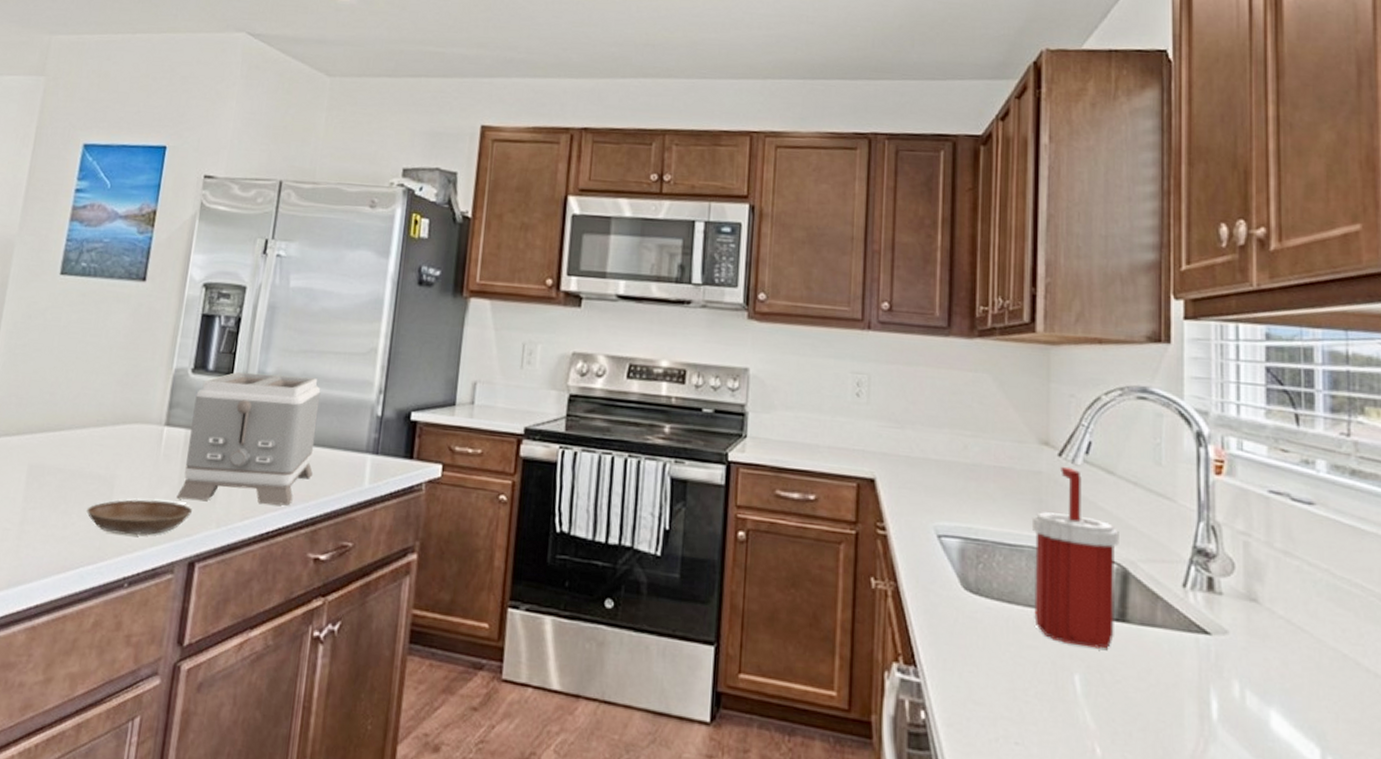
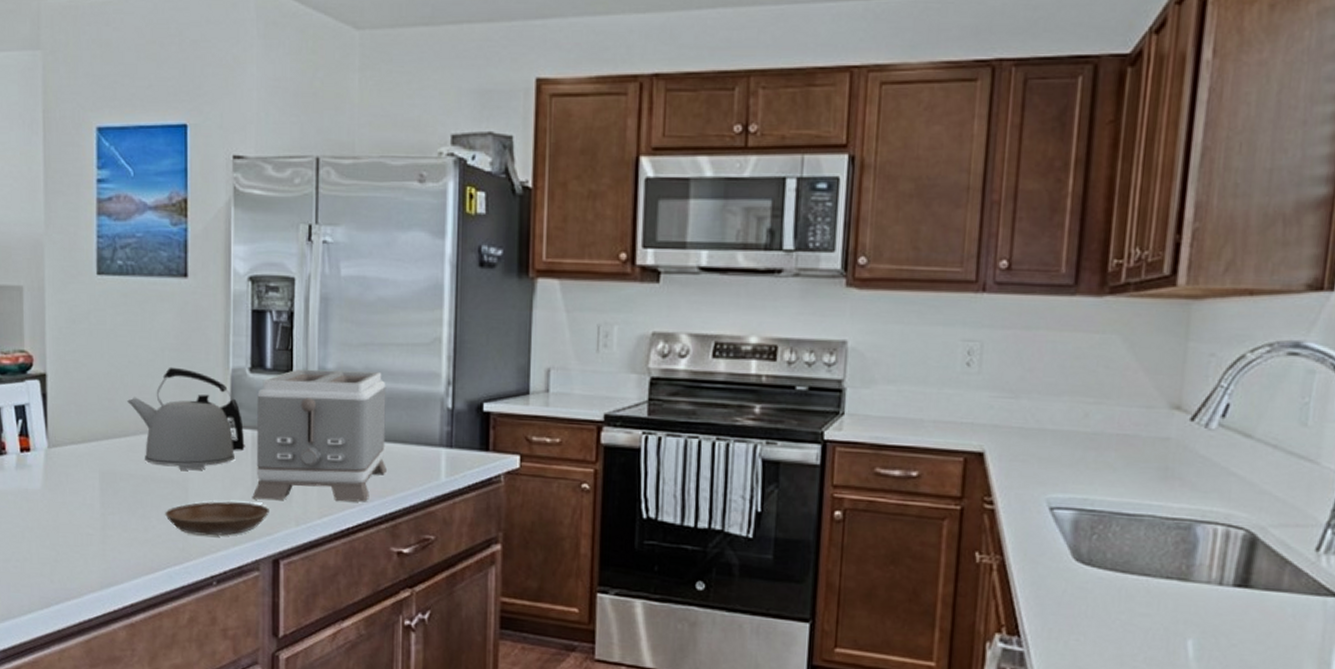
kettle: none [68,364,179,467] -> present [127,367,245,471]
soap dispenser: present [1031,466,1119,649] -> none [1149,431,1251,615]

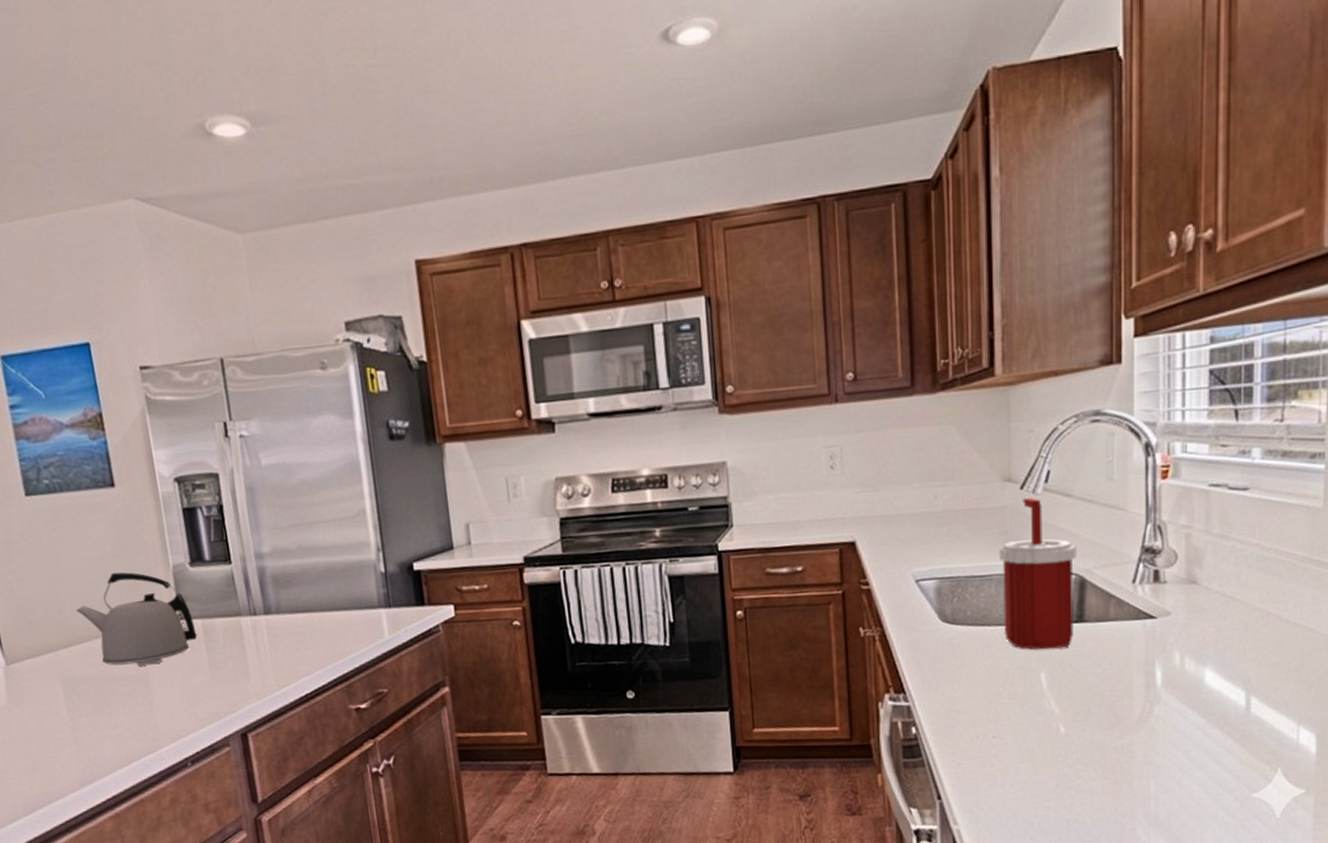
saucer: present [165,501,270,536] -> none [131,685,231,724]
toaster: present [252,368,386,502] -> none [200,549,334,682]
soap dispenser: none [1149,431,1251,615] -> present [998,497,1077,650]

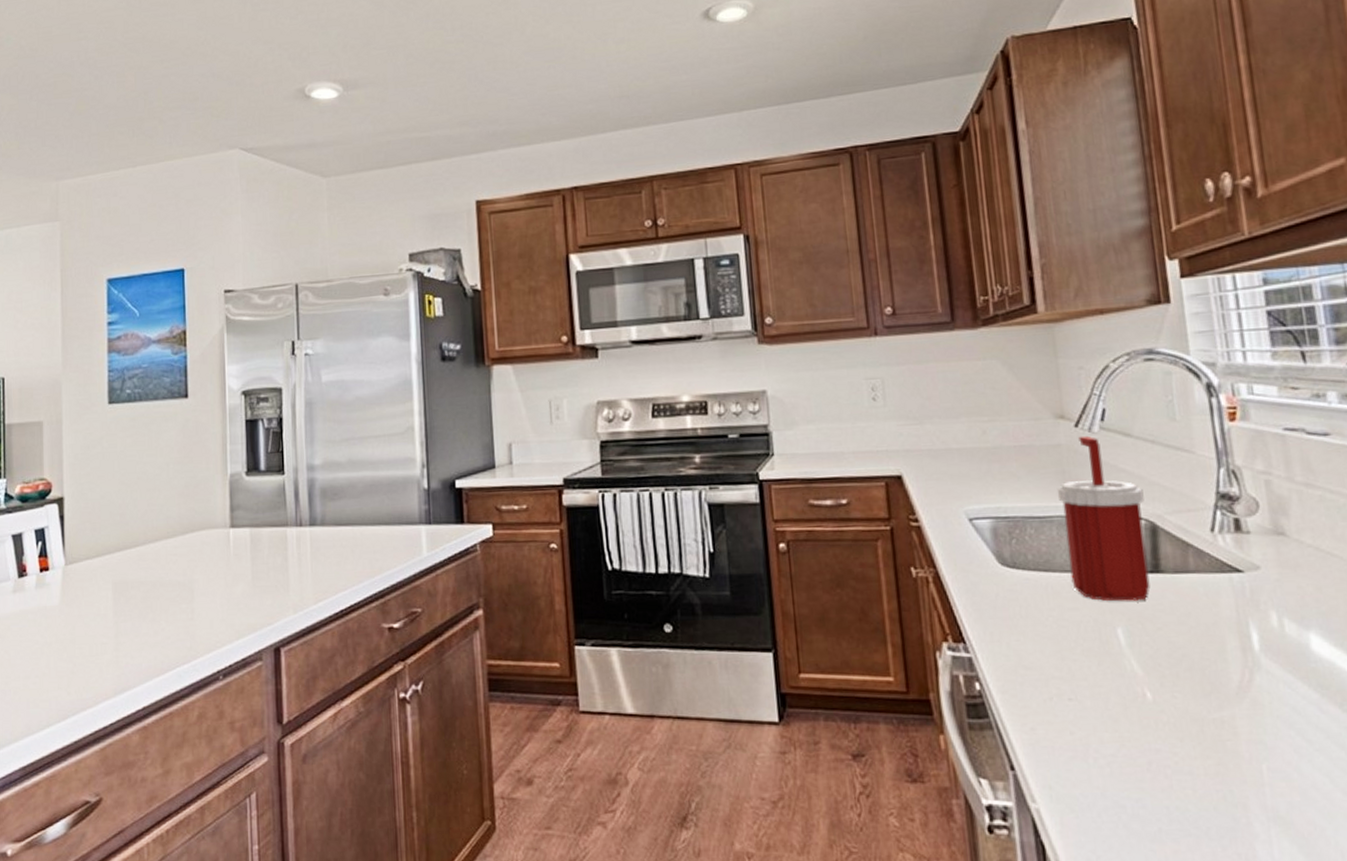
kettle: present [76,572,198,666] -> none [137,478,244,572]

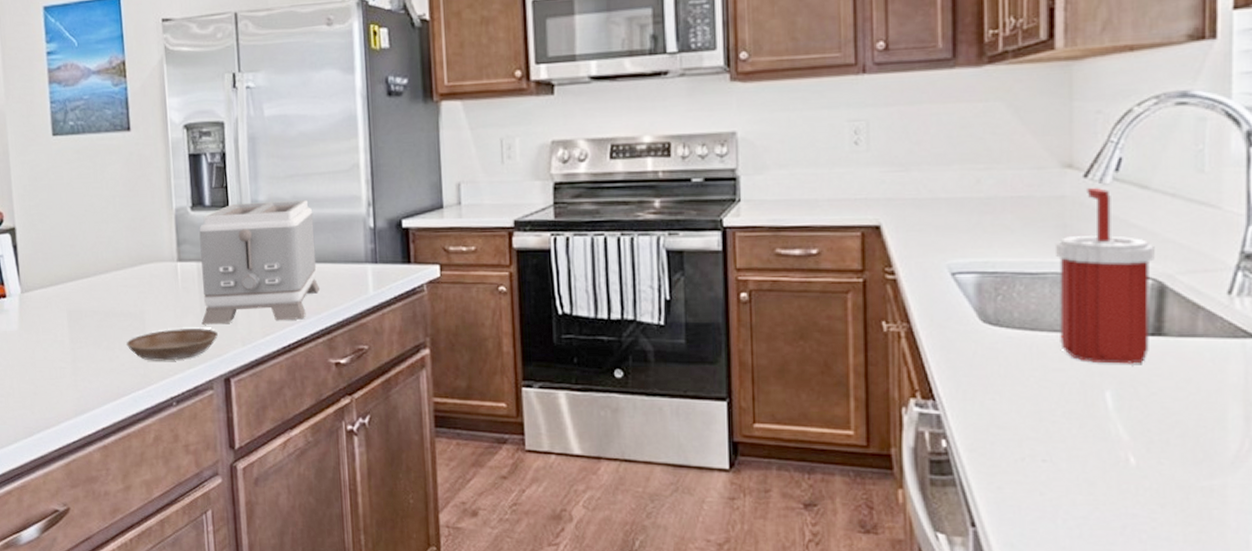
saucer: none [173,596,270,633] -> present [126,328,219,361]
toaster: none [252,463,373,593] -> present [199,200,319,325]

